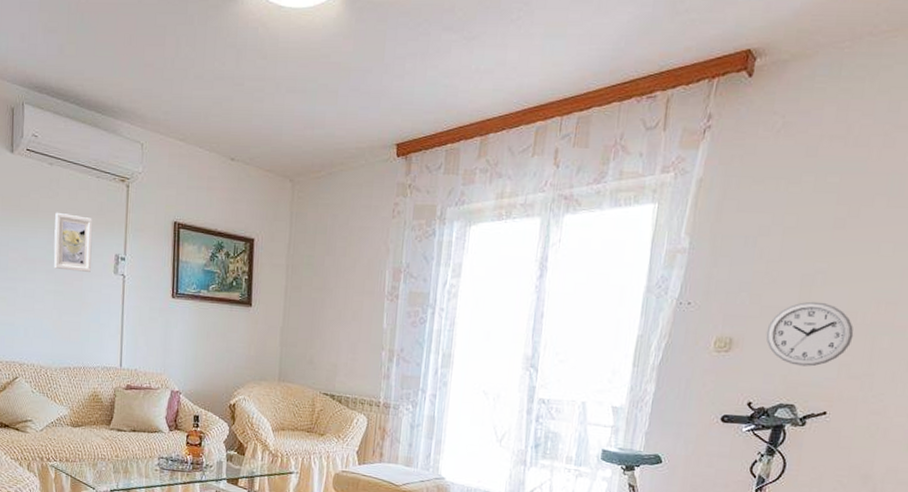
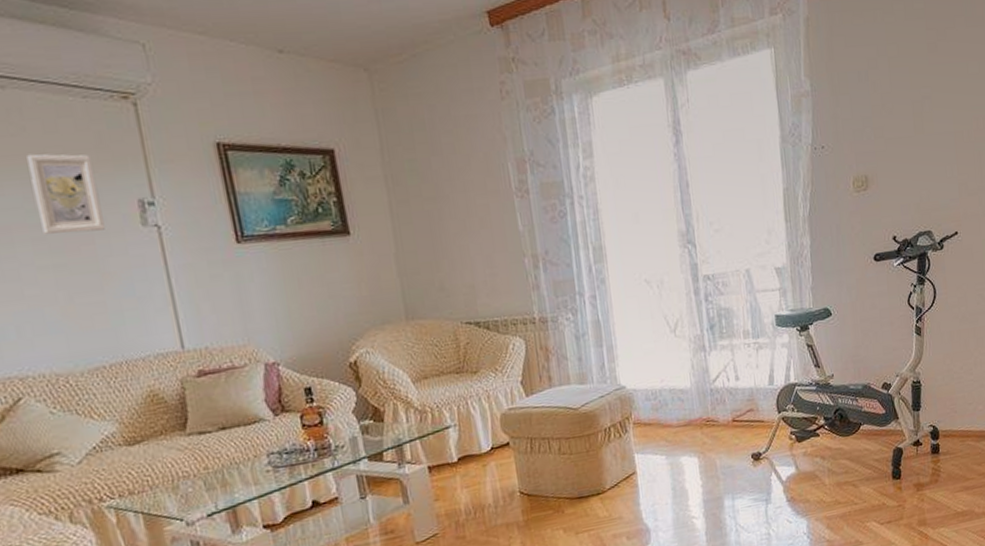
wall clock: present [766,301,854,367] -> none [894,126,964,192]

